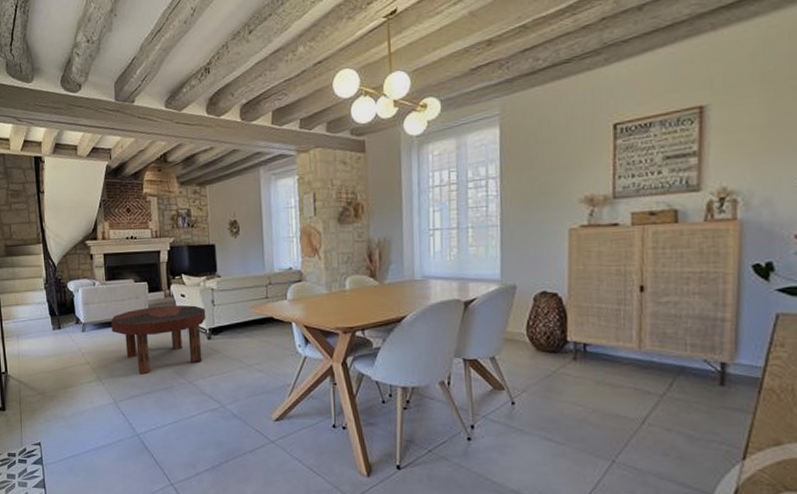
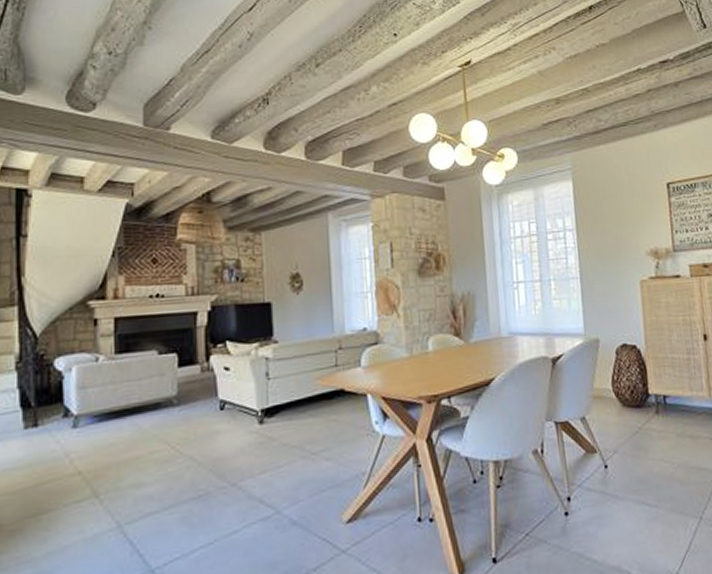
coffee table: present [111,305,206,375] -> none [120,380,258,482]

